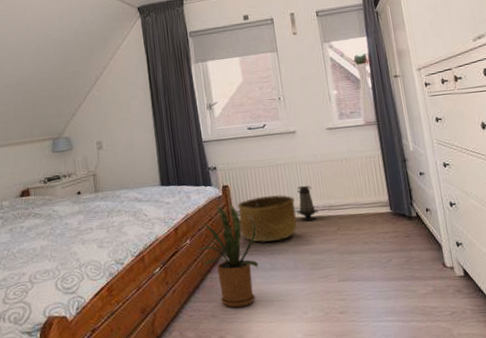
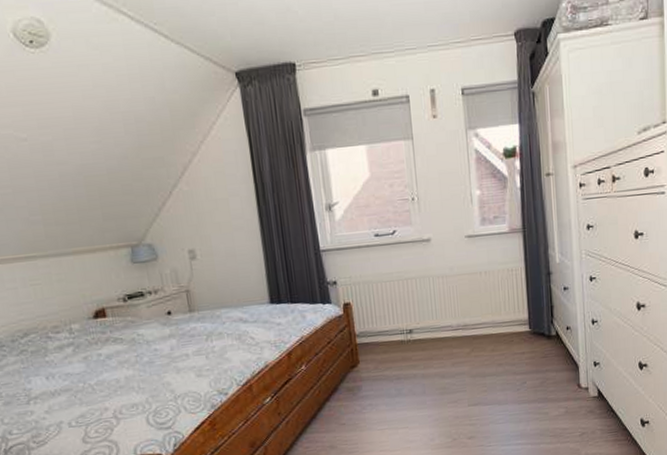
house plant: present [193,203,258,308] -> none [310,323,383,438]
basket: present [237,194,297,242] -> none [360,312,428,367]
lantern: present [296,185,319,222] -> none [427,302,452,343]

